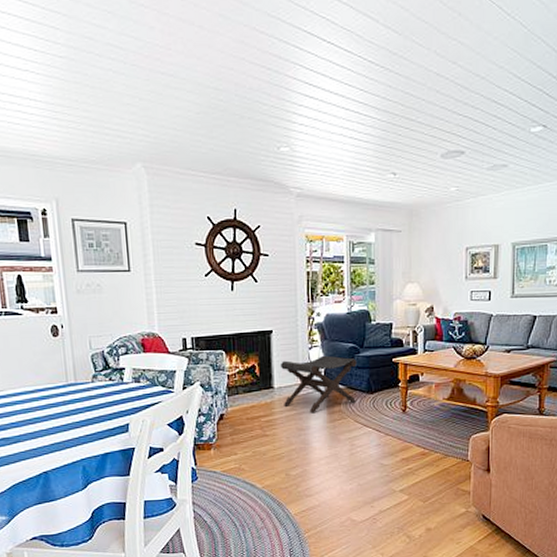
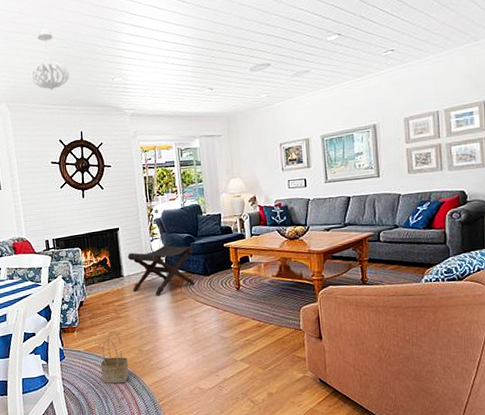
pendant light: none [175,73,225,152] -> present [30,29,70,90]
basket: none [239,451,272,511] -> present [100,331,129,384]

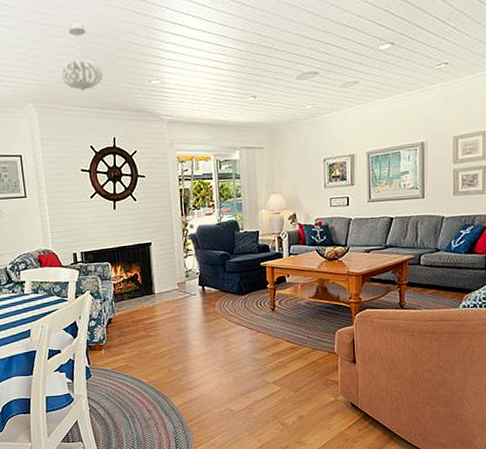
basket: present [100,331,129,384] -> none [128,350,157,404]
footstool: present [127,245,195,296] -> none [159,262,229,315]

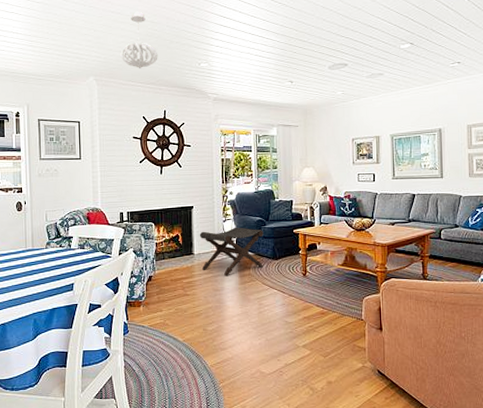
footstool: none [159,262,229,315] -> present [199,227,263,276]

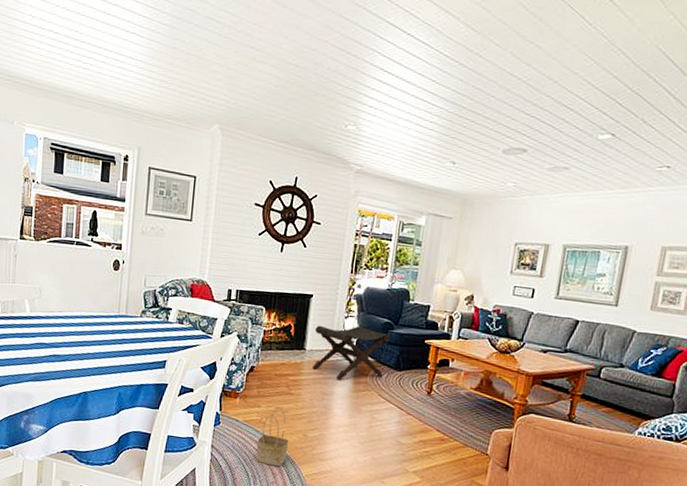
pendant light: present [120,11,158,68] -> none [253,50,299,122]
basket: none [163,308,192,362] -> present [256,407,289,467]

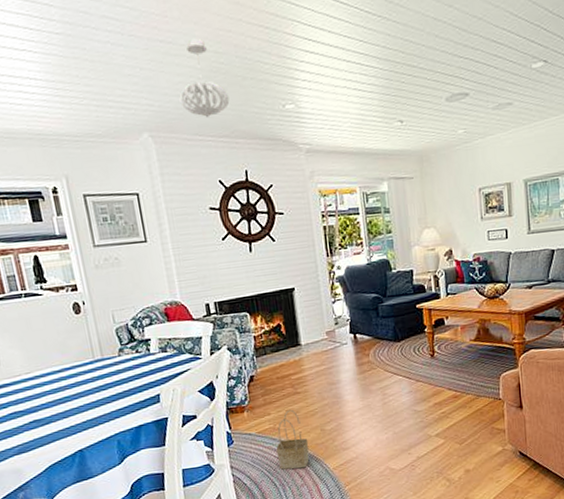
pendant light: none [253,50,299,122] -> present [179,38,230,117]
footstool: present [312,325,390,381] -> none [305,308,384,367]

